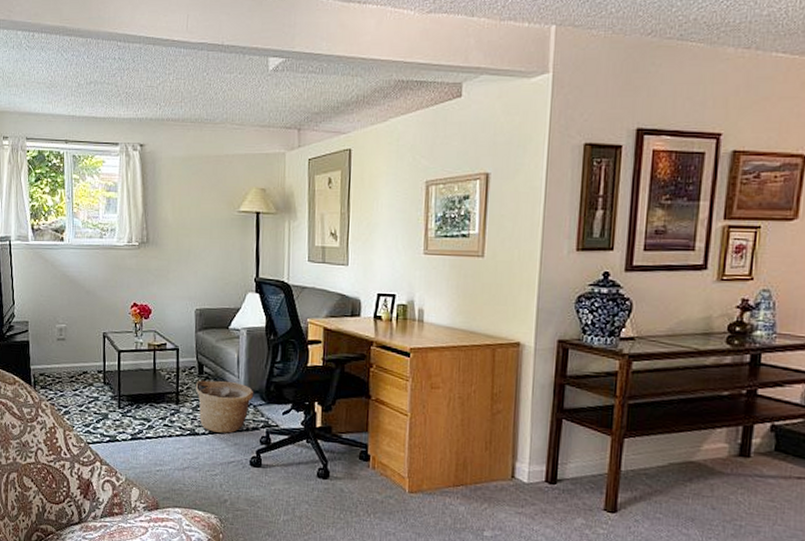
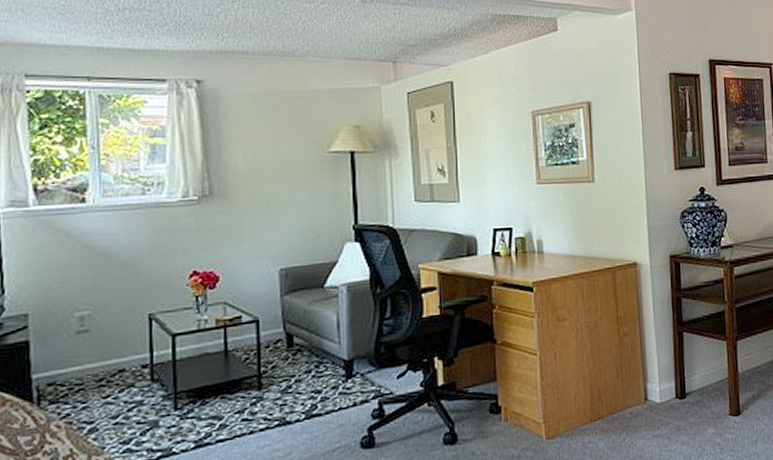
basket: present [195,380,254,433] -> none [283,350,361,416]

